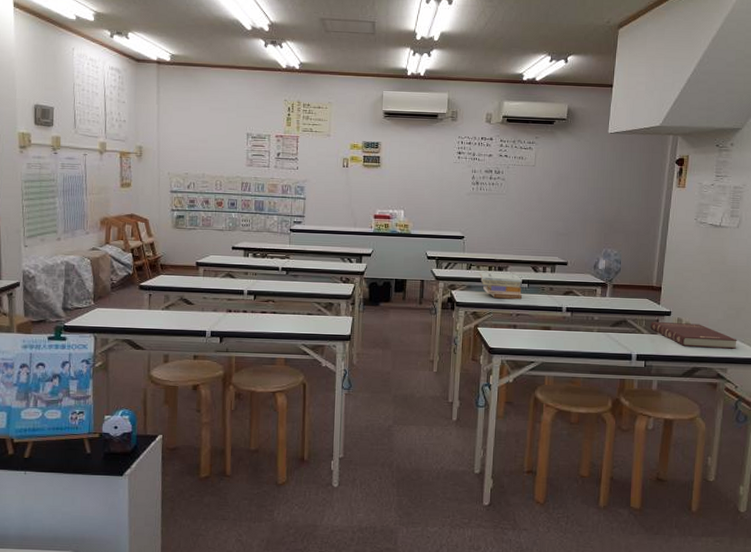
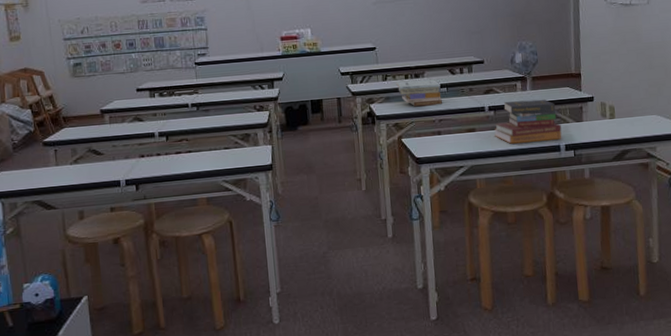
books: none [569,304,635,348] -> present [494,99,562,144]
book: present [650,321,737,349] -> none [574,105,663,130]

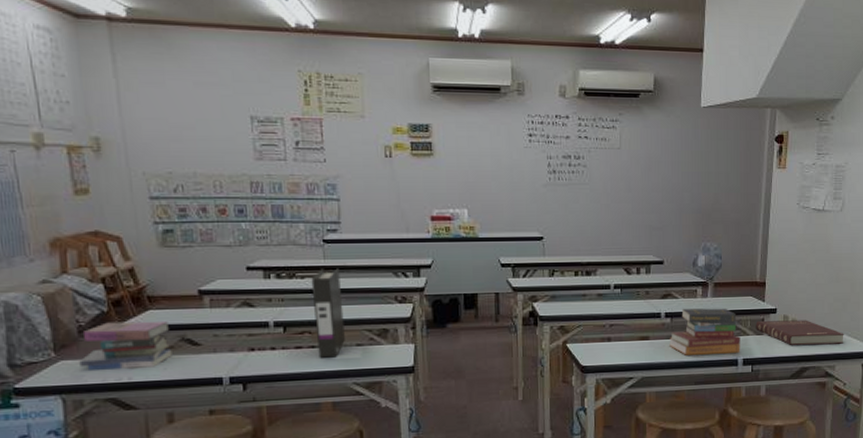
books: none [14,137,82,179] -> present [79,321,172,370]
binder: none [186,85,215,161] -> present [311,268,345,358]
books: present [396,79,442,107] -> none [564,278,614,309]
book: none [574,105,663,130] -> present [756,320,844,346]

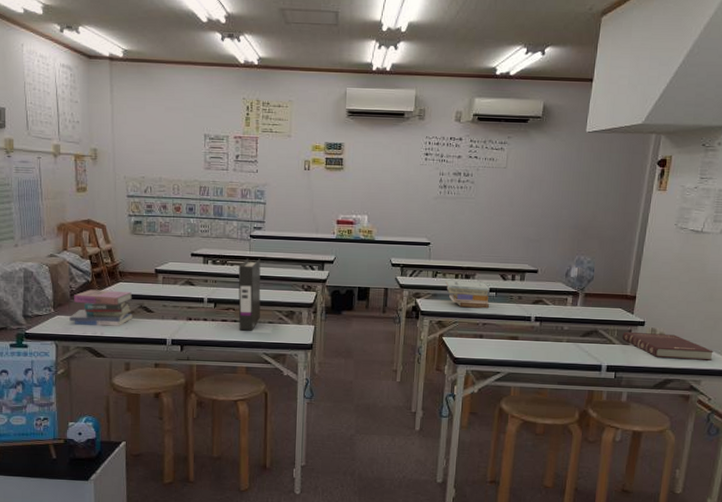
books: none [564,278,614,309] -> present [445,280,490,309]
books: present [669,308,741,355] -> none [537,314,606,359]

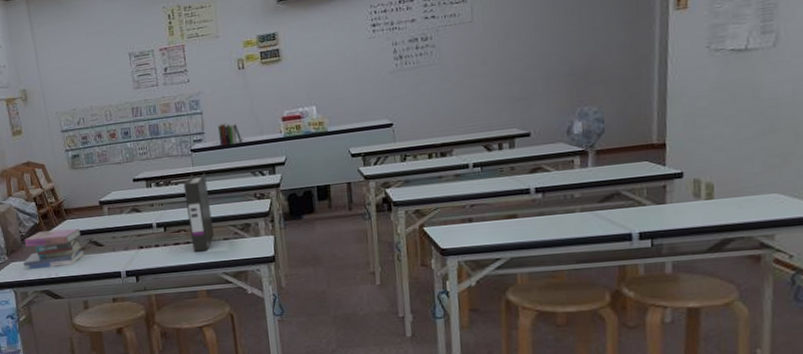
books: none [277,216,298,238] -> present [217,122,242,147]
books: present [445,280,490,309] -> none [417,158,475,191]
book: present [622,331,713,361] -> none [654,182,788,214]

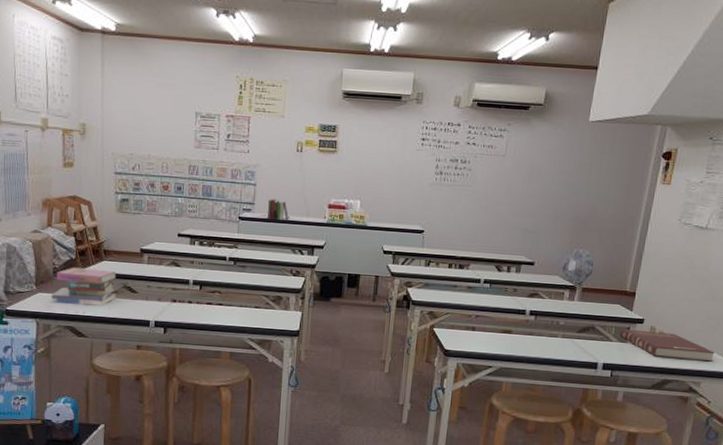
binder: present [183,173,214,252] -> none [224,241,249,315]
book: none [654,182,788,214] -> present [620,328,715,362]

